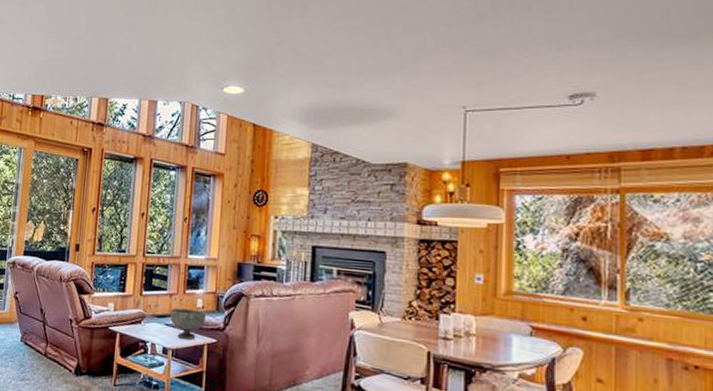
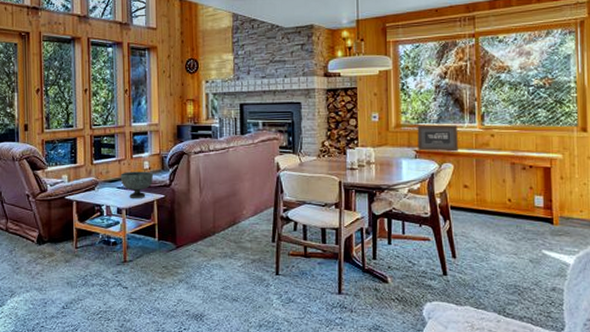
picture frame: none [534,294,591,335] -> present [417,125,458,152]

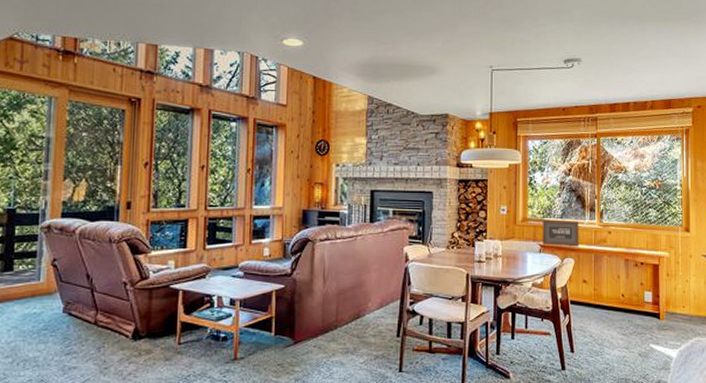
decorative bowl: present [120,171,154,198] -> none [236,258,274,288]

